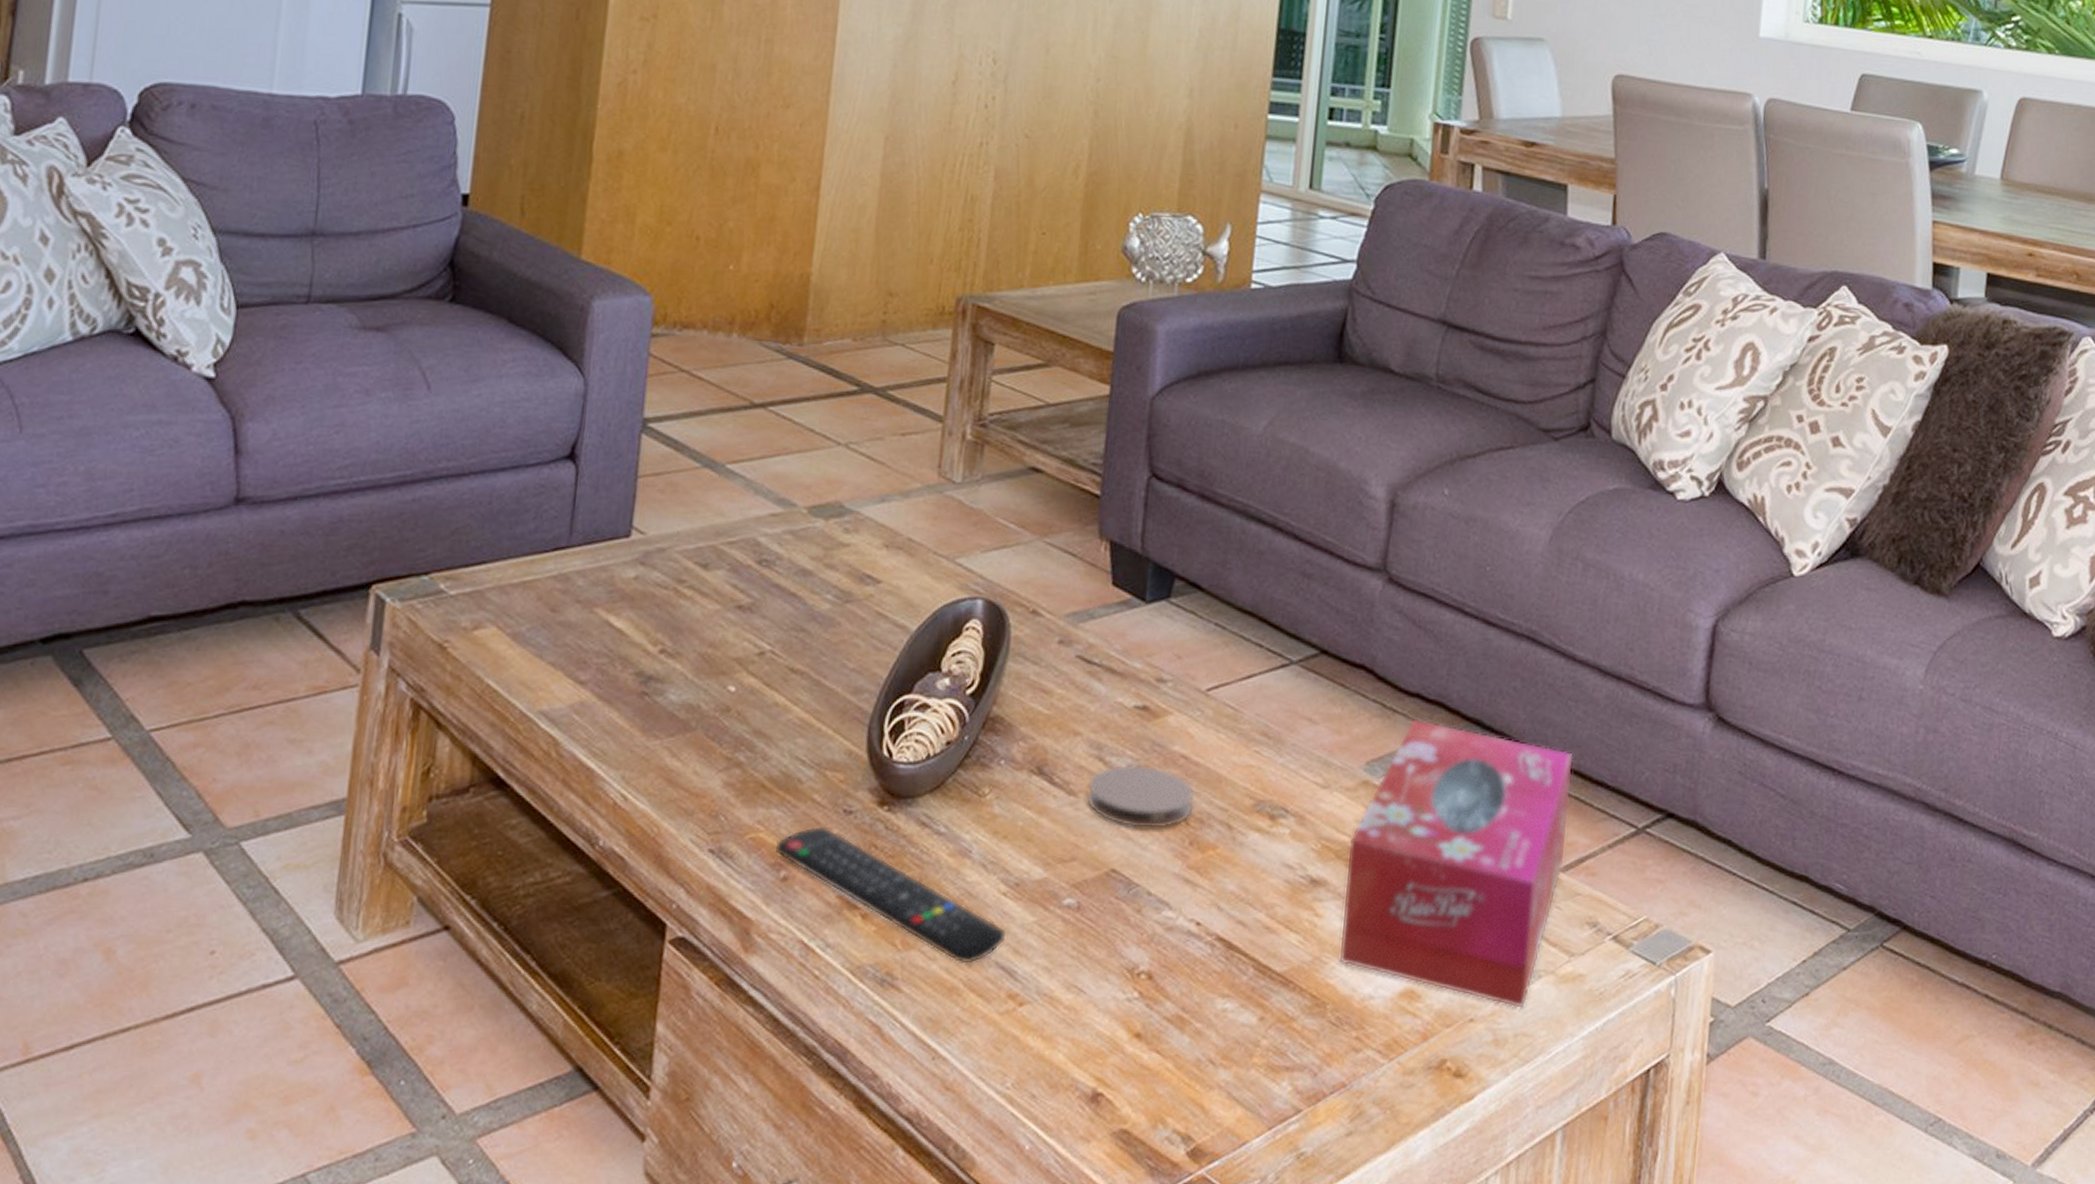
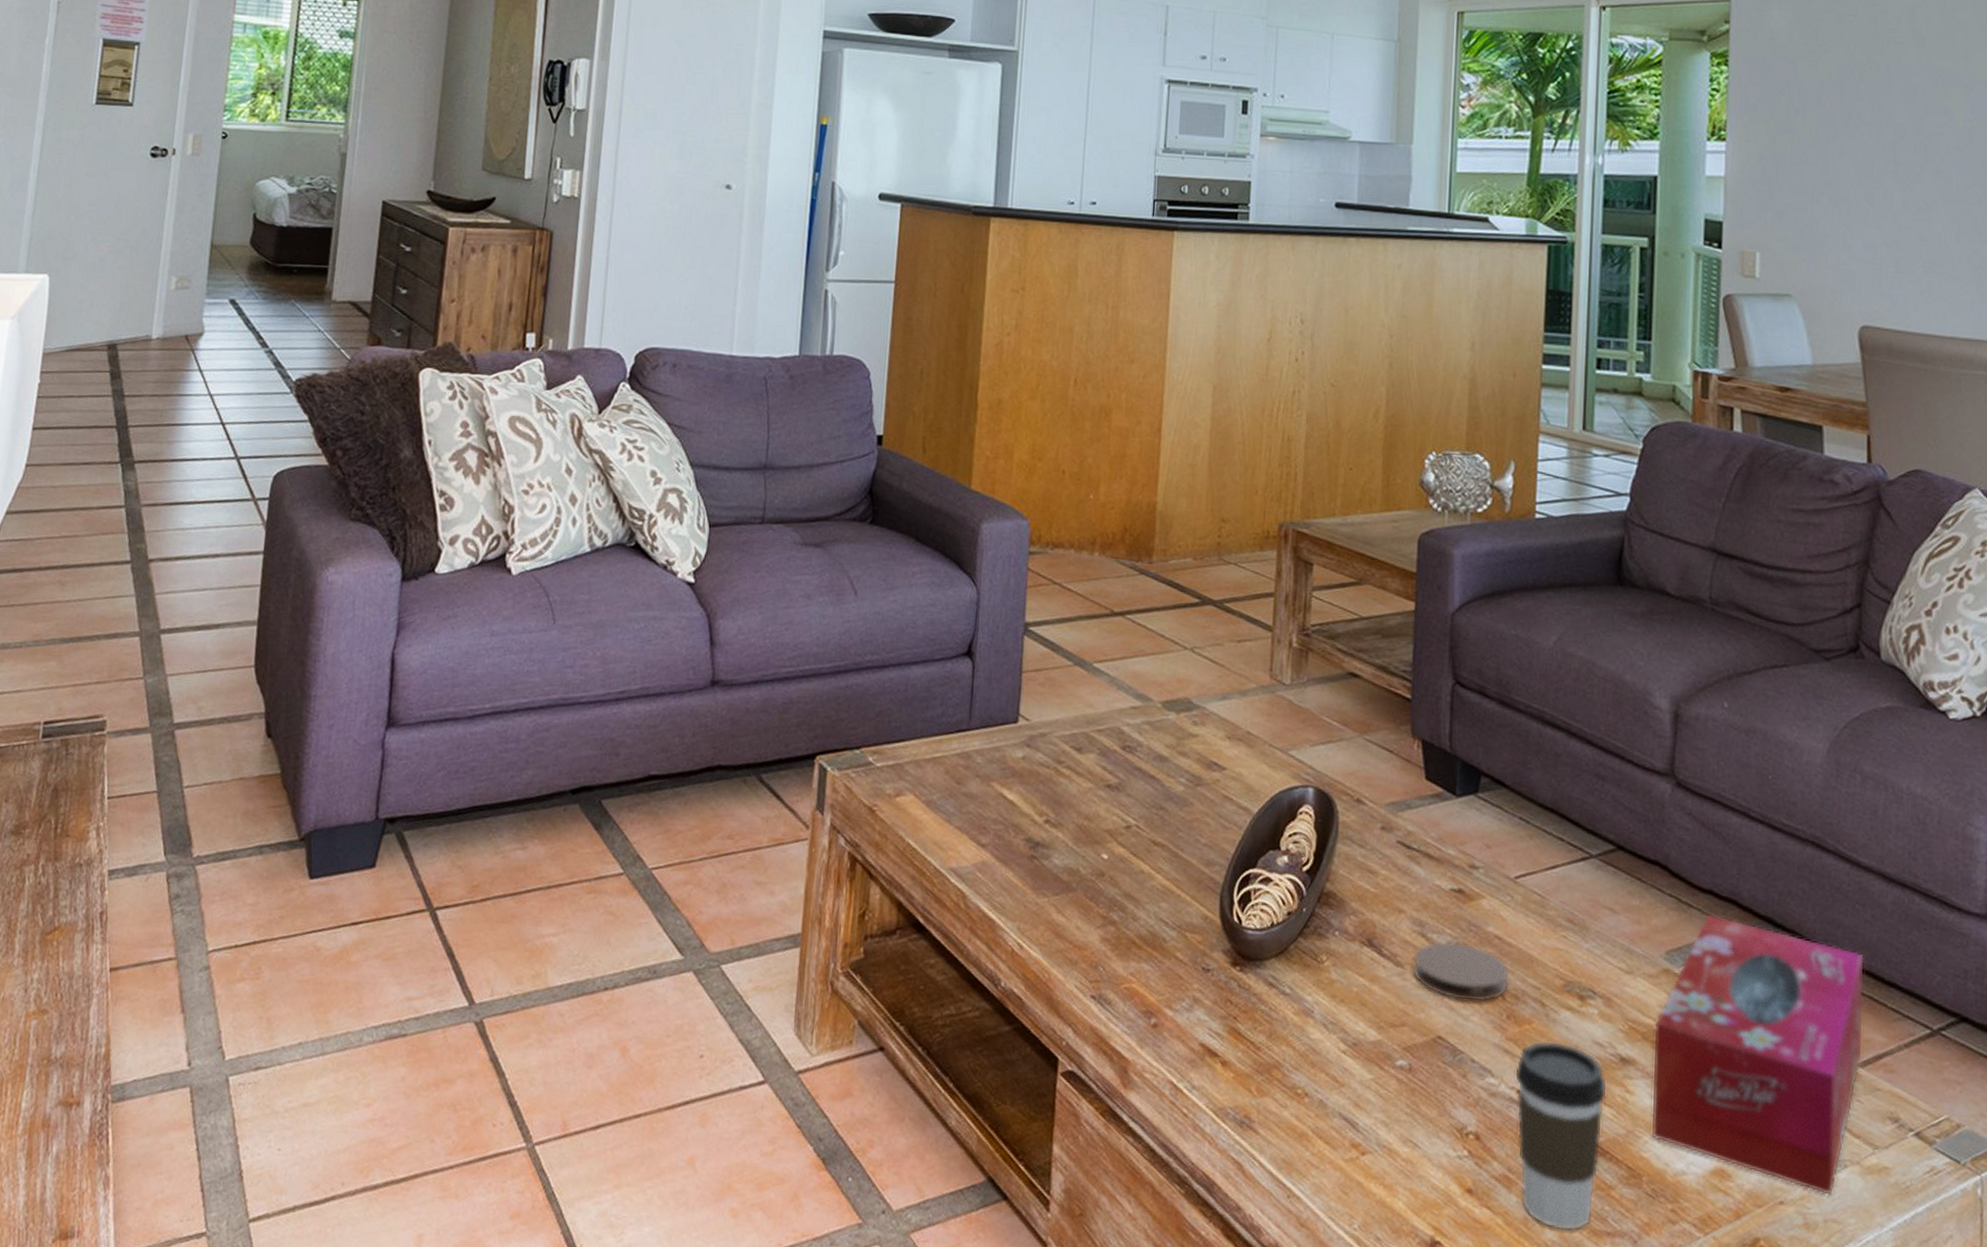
remote control: present [776,825,1007,964] -> none [1147,980,1348,1113]
coffee cup: none [1193,866,1296,1070] -> present [1514,1040,1608,1231]

